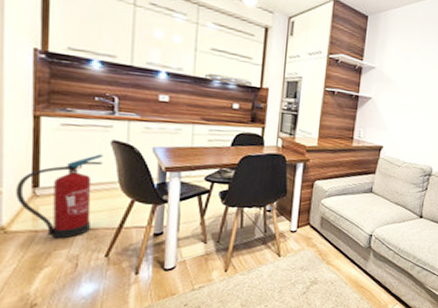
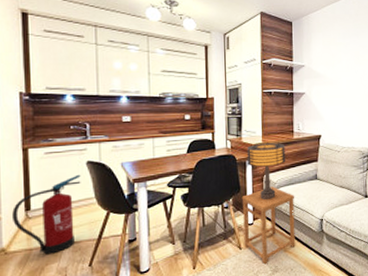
side table: none [284,195,346,275] -> present [241,187,296,265]
table lamp: none [298,146,342,209] -> present [246,142,286,200]

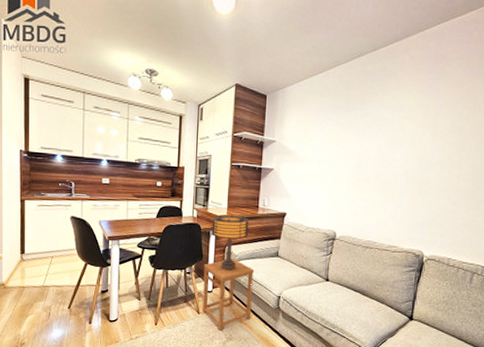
fire extinguisher: present [12,174,81,255] -> none [11,227,65,293]

